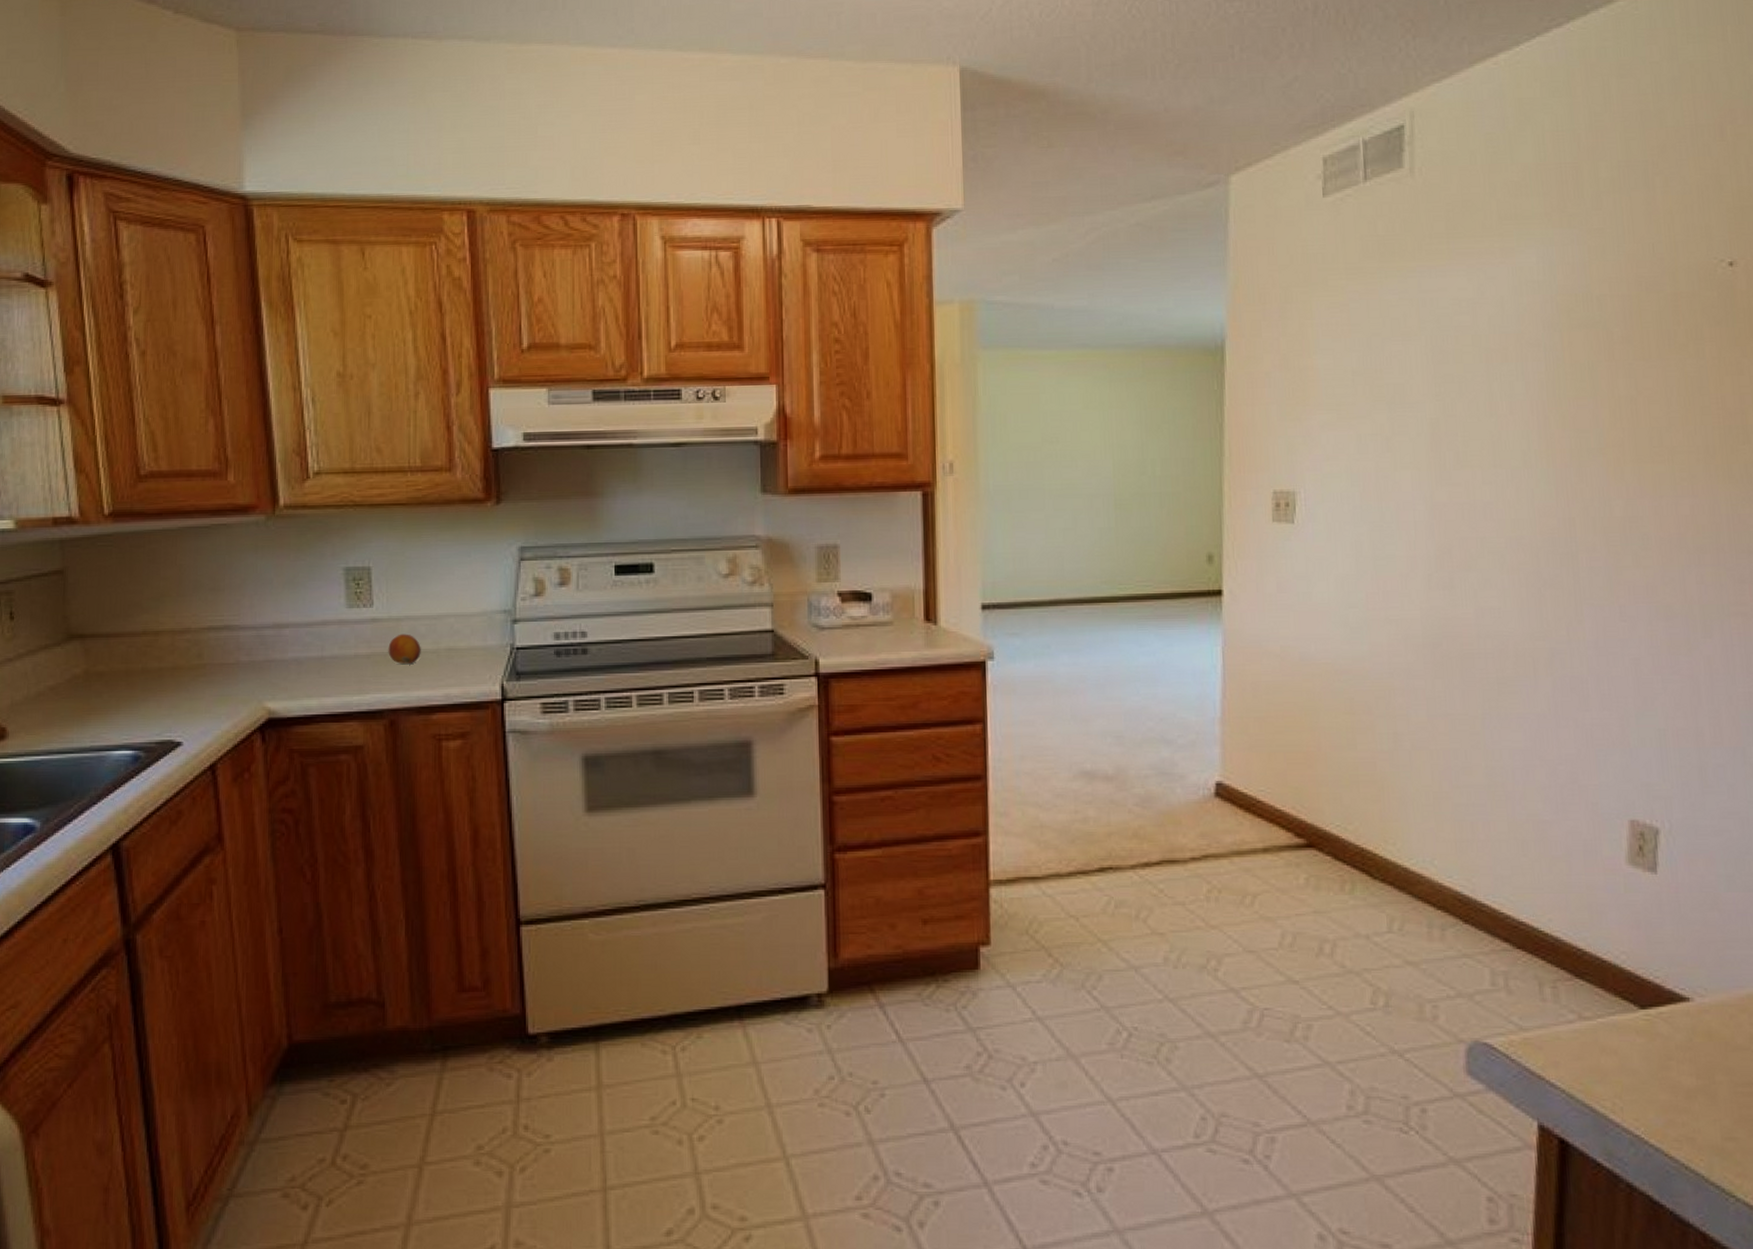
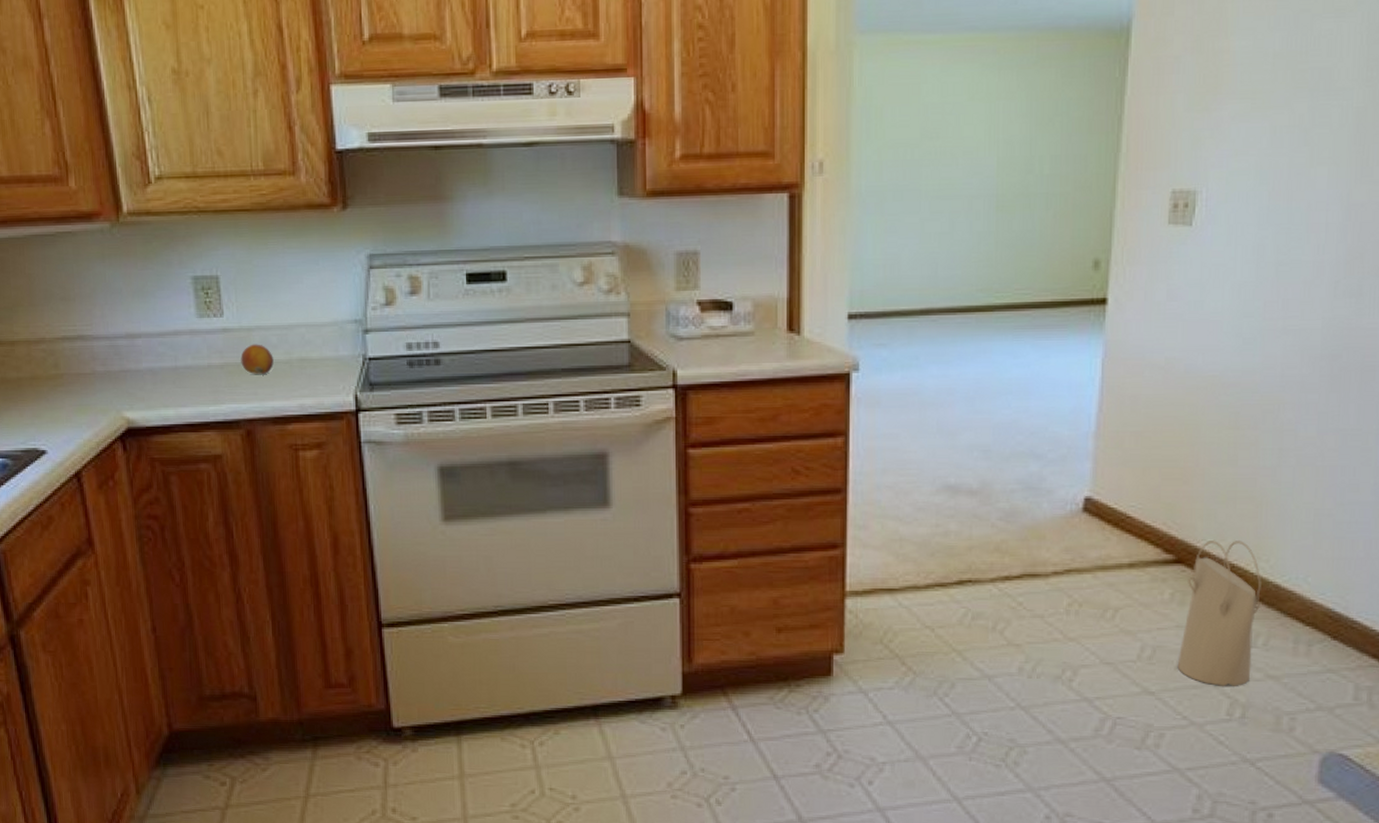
shopping bag: none [1318,824,1392,973] -> present [1177,541,1261,686]

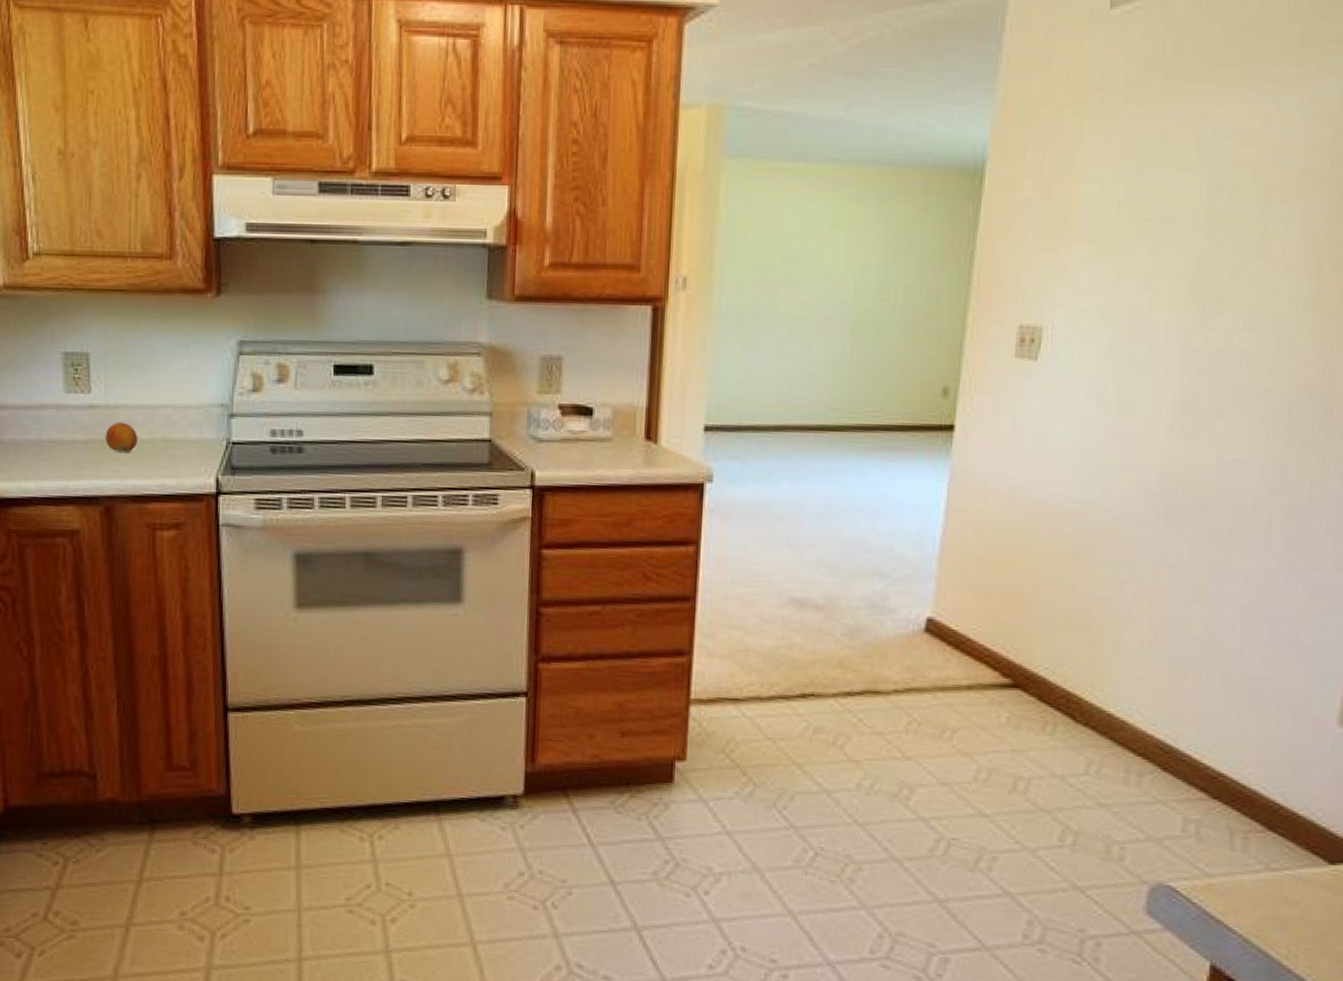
shopping bag: present [1177,541,1261,686] -> none [1012,667,1095,813]

